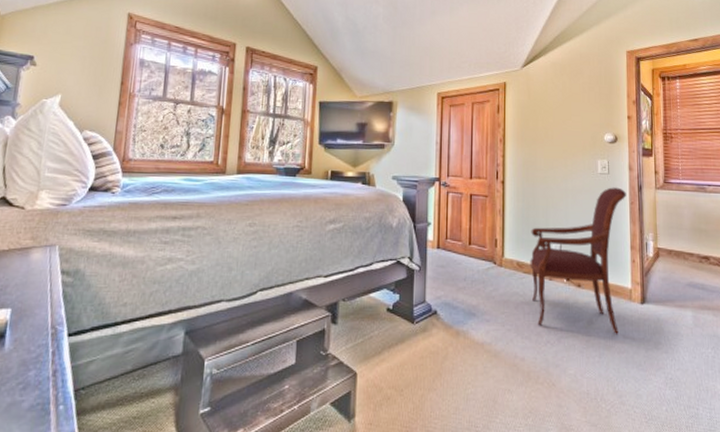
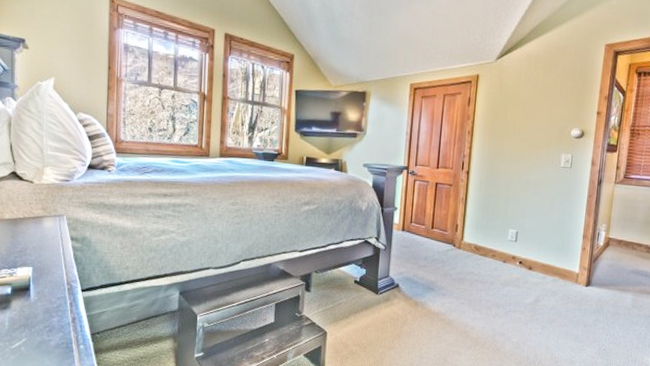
armchair: present [530,187,626,334] -> none [486,180,586,311]

